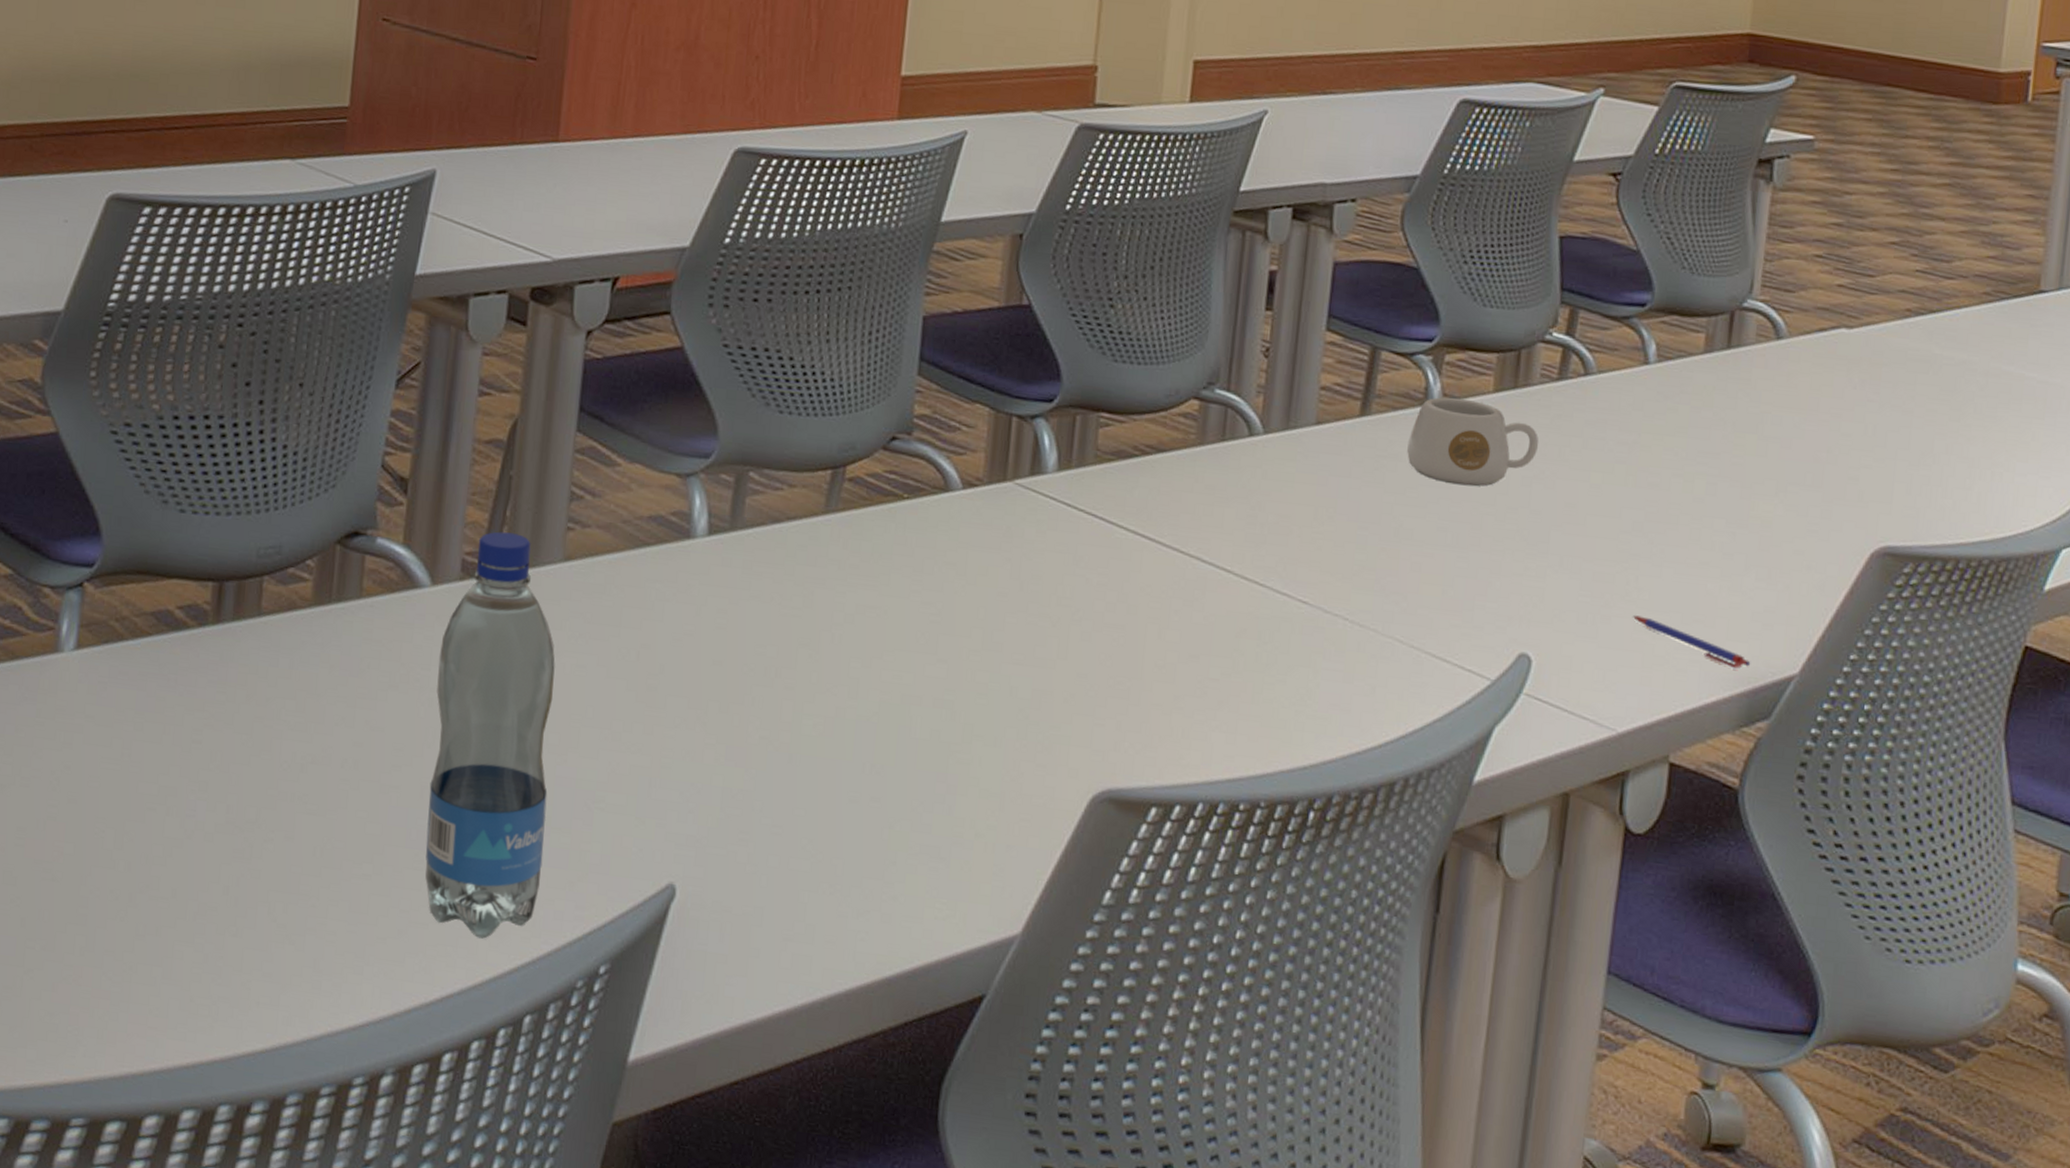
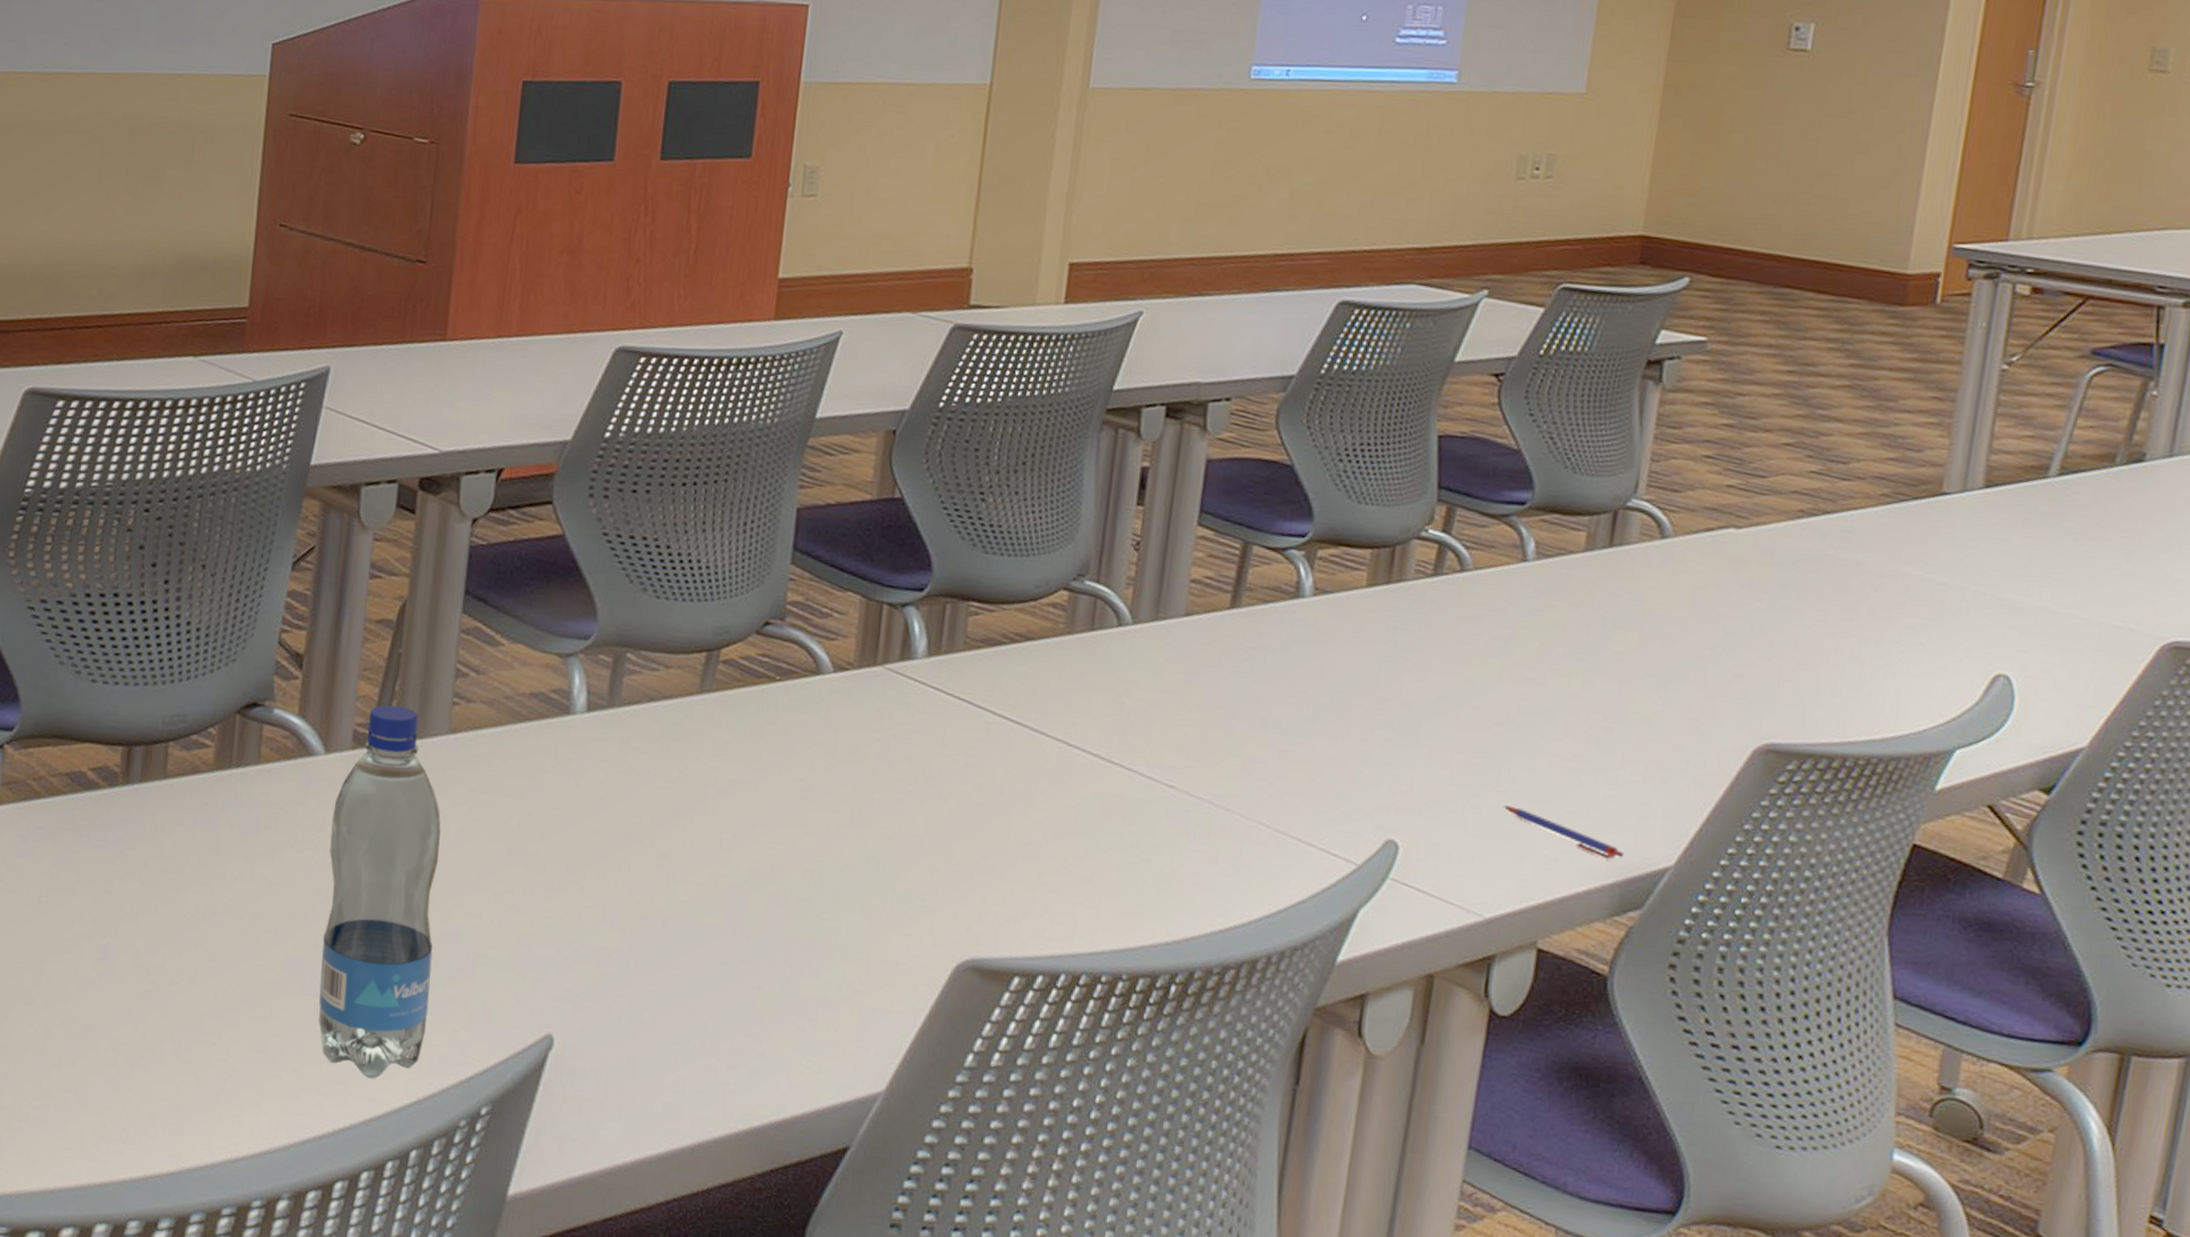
mug: present [1407,397,1539,486] -> none [1277,591,1412,678]

